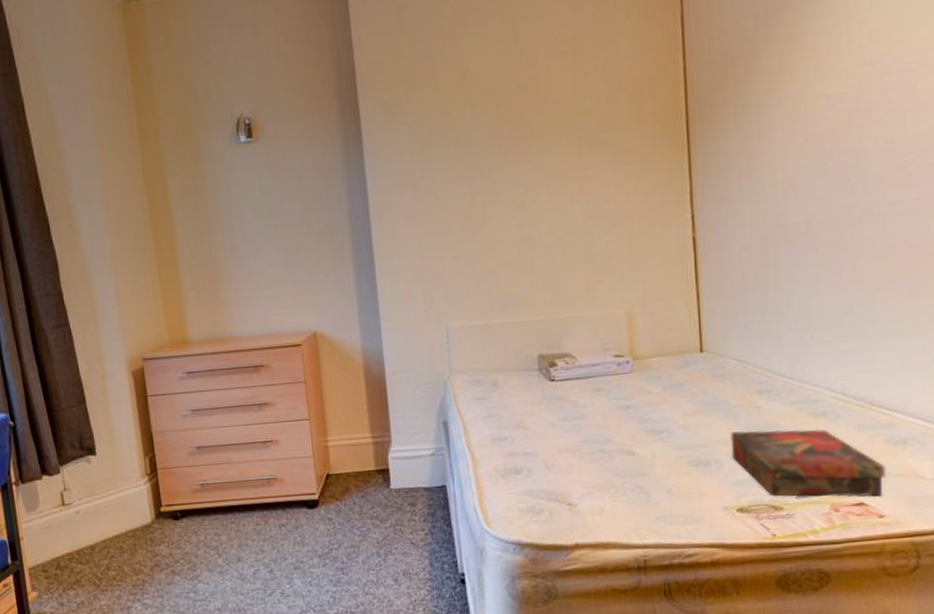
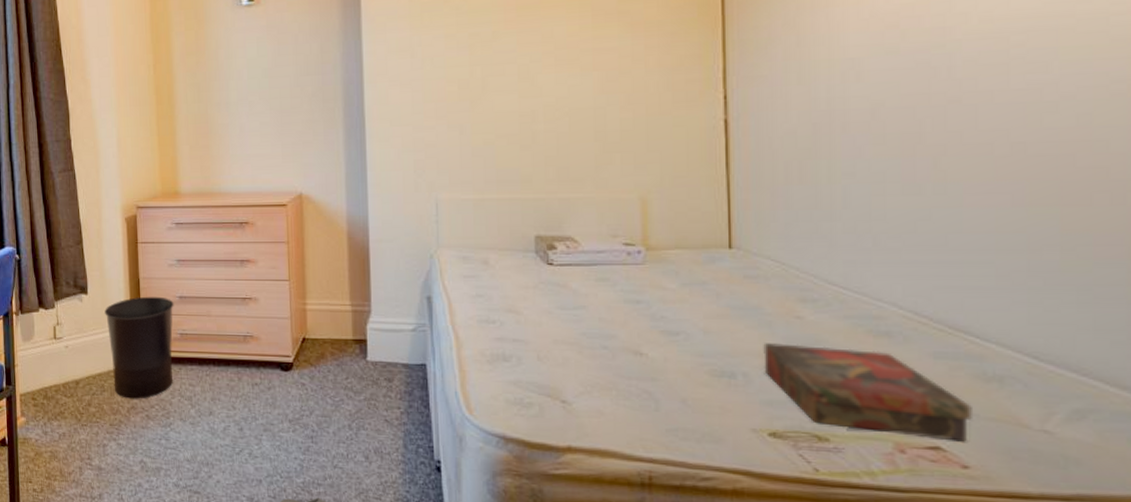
waste bin: none [116,449,197,557] -> present [104,296,174,399]

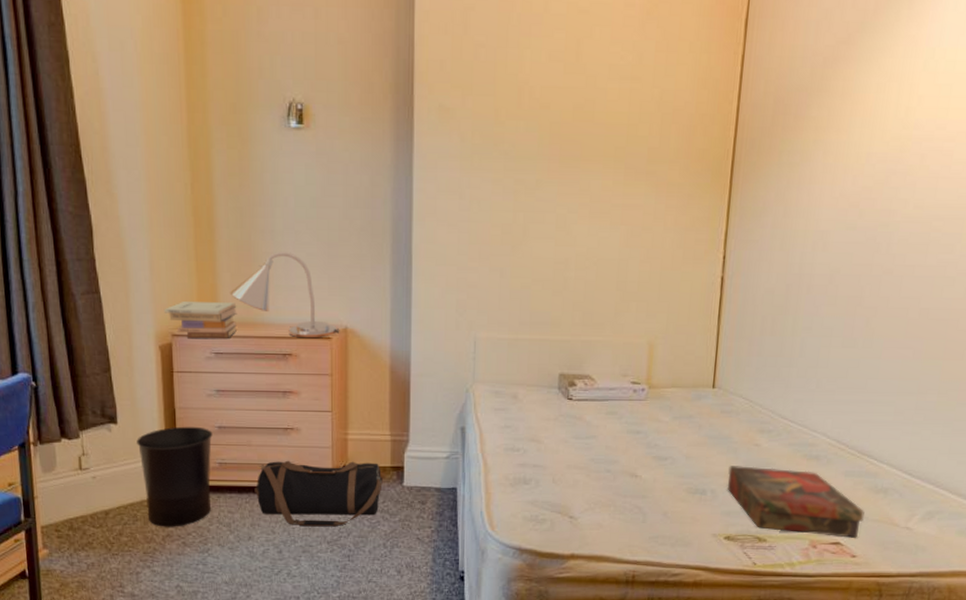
books: none [129,174,196,210] -> present [163,302,237,339]
table lamp: none [189,122,295,206] -> present [230,252,340,339]
duffel bag: none [214,331,345,404] -> present [254,460,383,527]

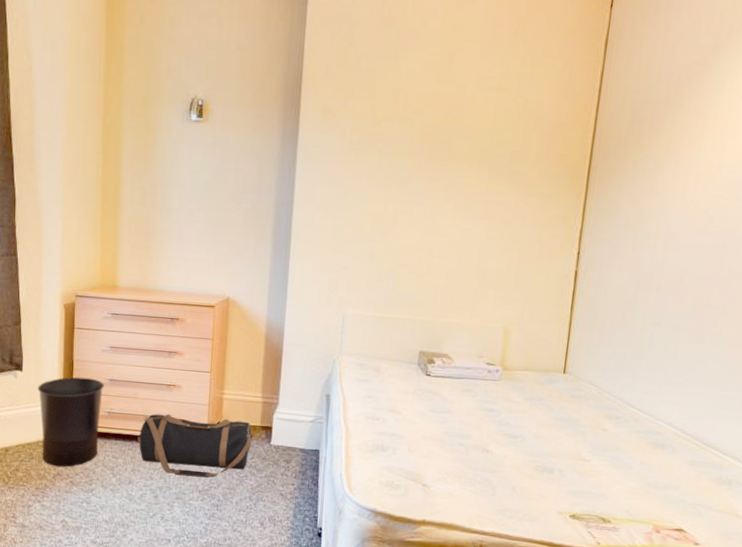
books: present [163,302,237,339] -> none [70,267,134,301]
table lamp: present [230,252,340,339] -> none [129,228,223,306]
book: present [727,466,865,538] -> none [574,448,708,526]

